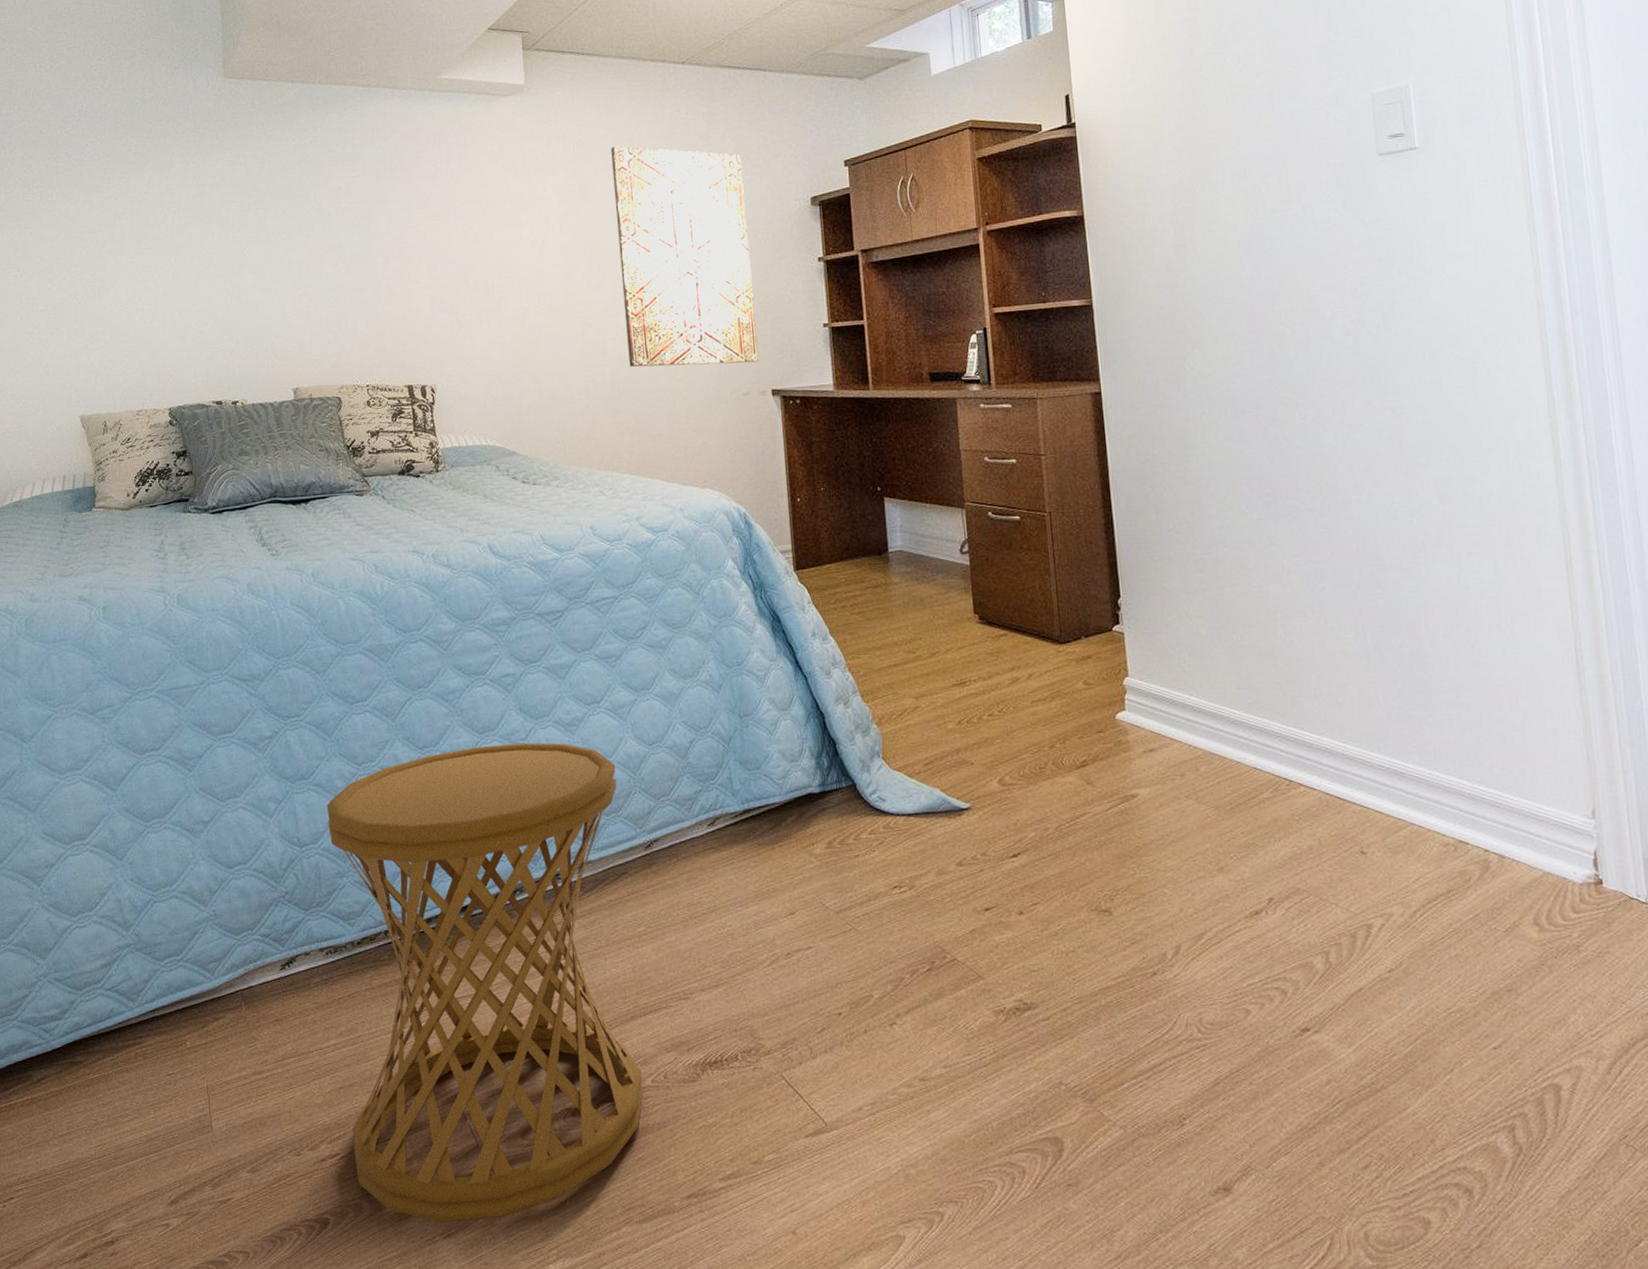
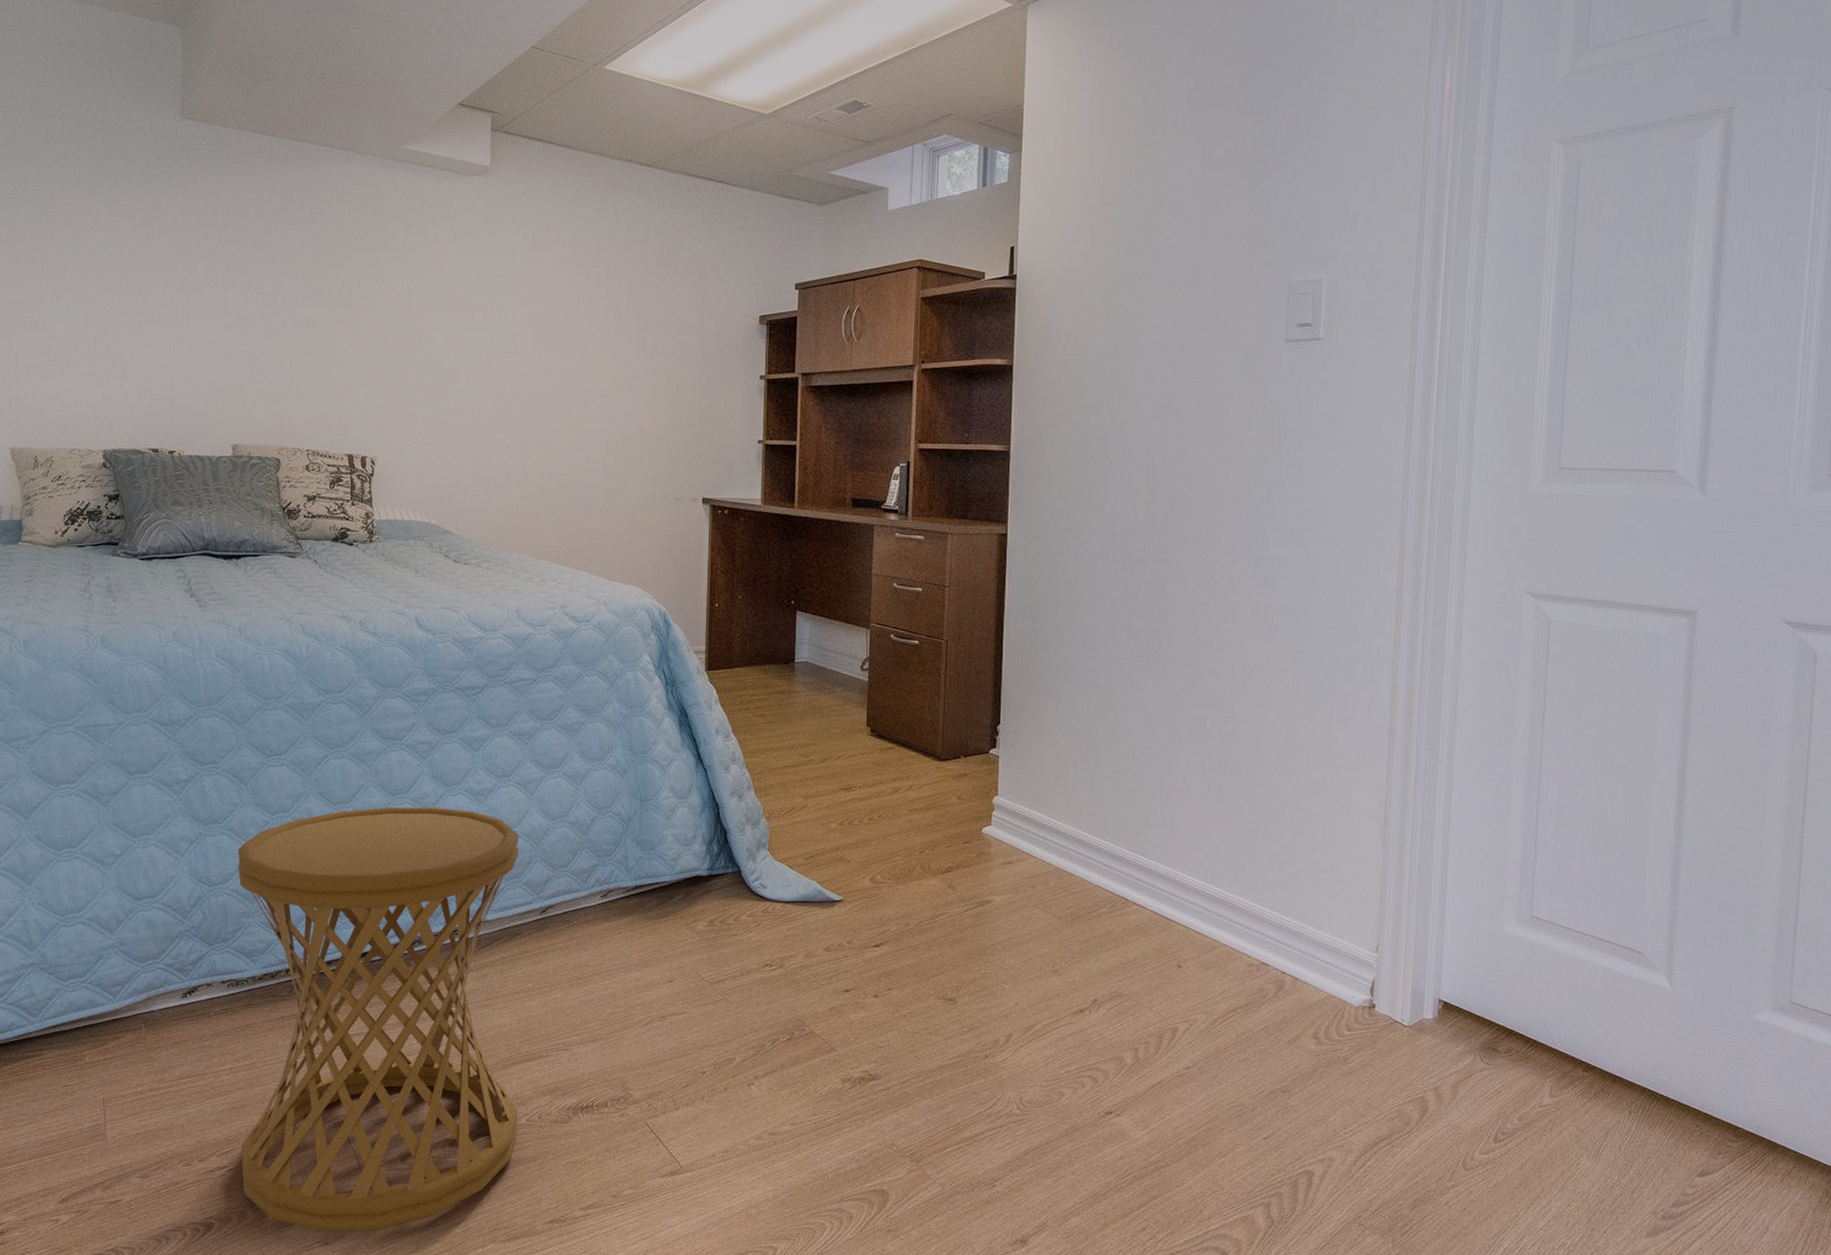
wall art: present [611,146,759,367] -> none [568,241,697,470]

